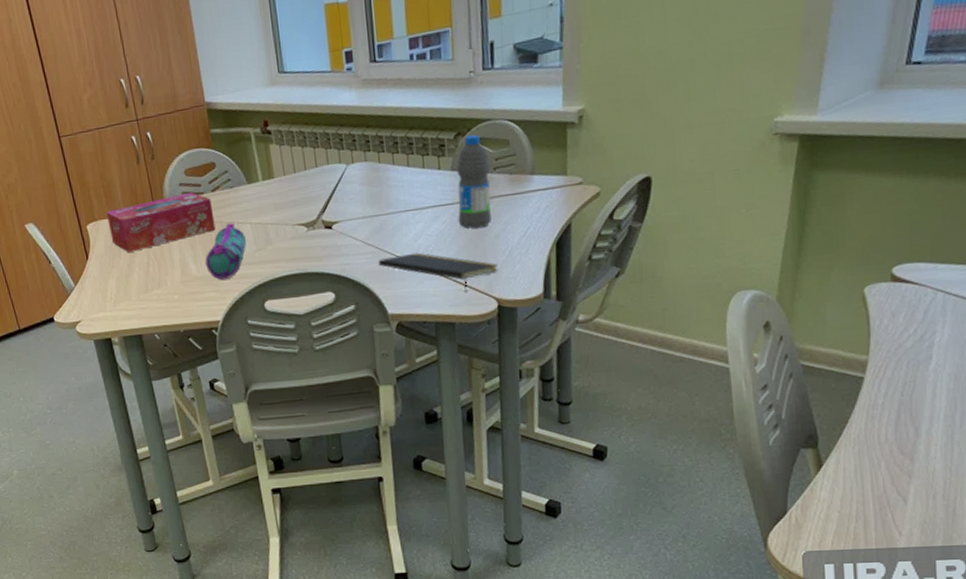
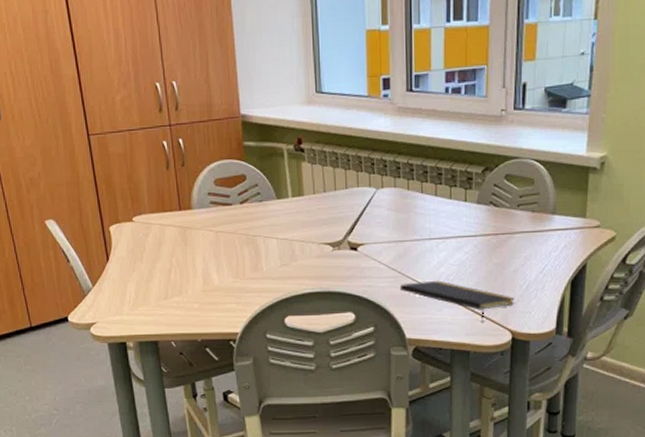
tissue box: present [106,192,216,252] -> none [131,202,241,257]
pencil case: present [205,223,246,281] -> none [228,237,271,293]
water bottle: present [456,135,491,229] -> none [480,171,515,262]

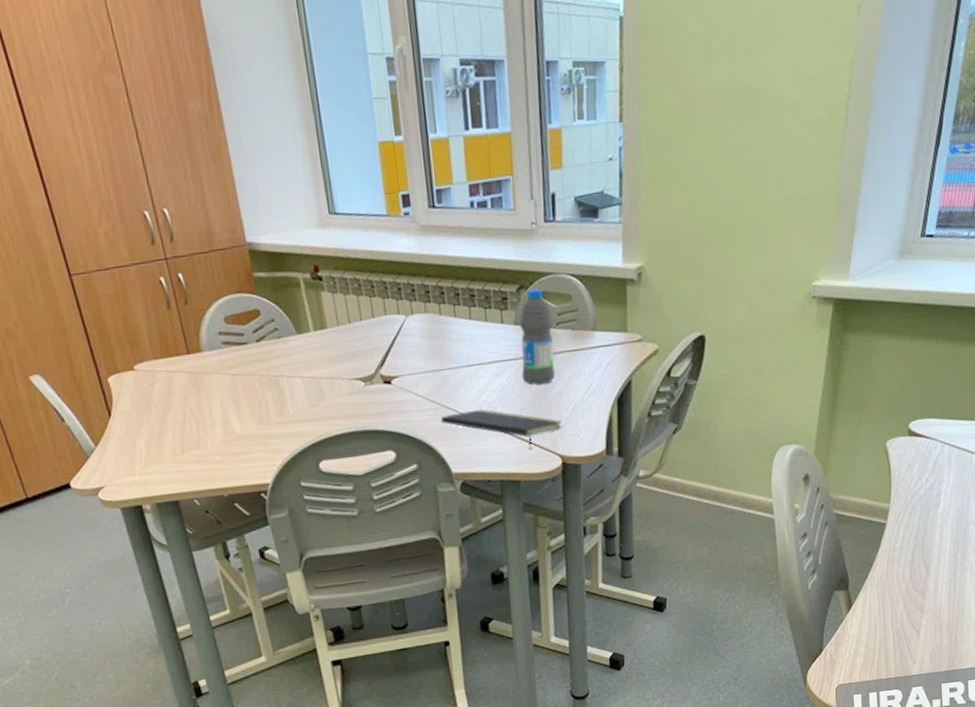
water bottle: none [480,171,515,262] -> present [519,288,555,385]

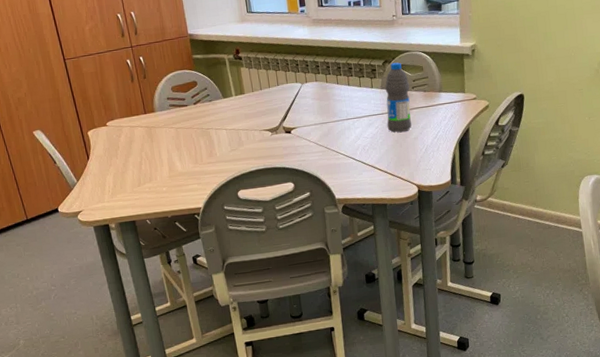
notepad: present [440,409,562,449] -> none [327,151,418,181]

